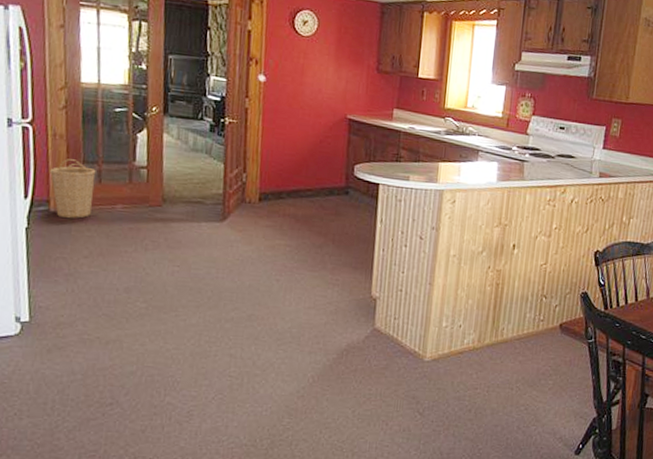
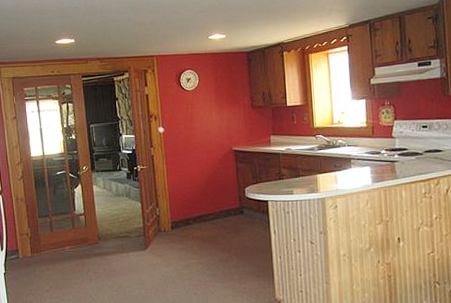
basket: present [50,159,96,219] -> none [16,216,49,262]

